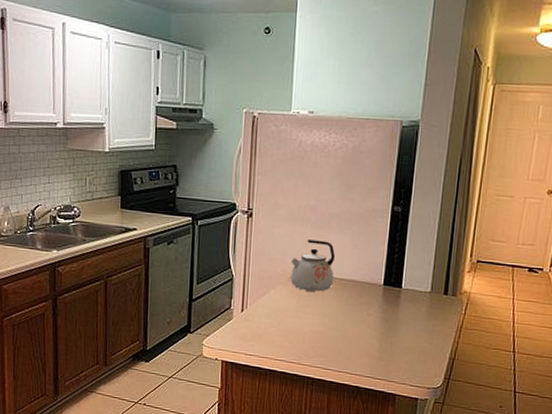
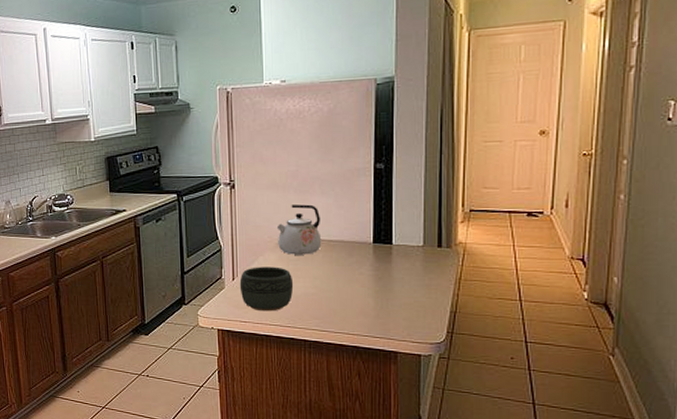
bowl: none [248,299,303,346] -> present [239,267,294,312]

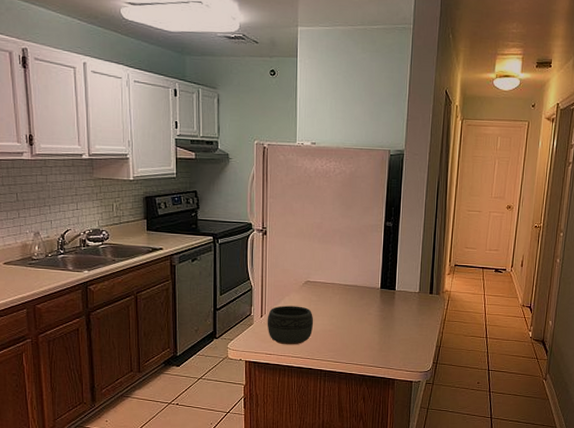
kettle: present [276,204,322,255] -> none [302,252,339,296]

